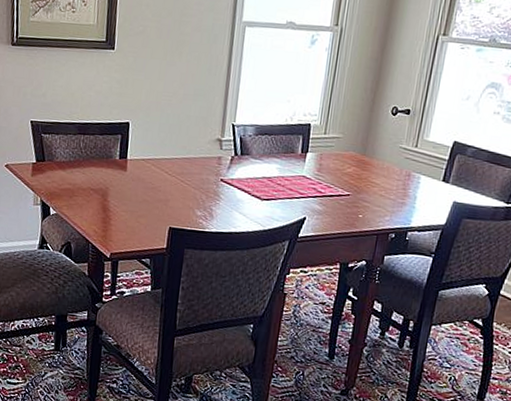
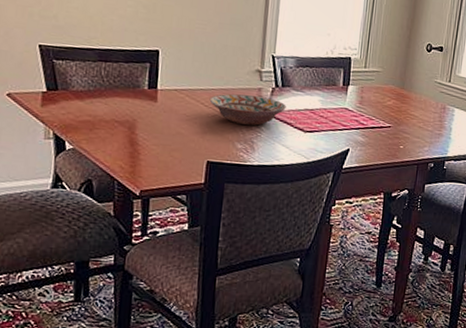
decorative bowl: none [172,162,245,194] -> present [209,93,286,126]

